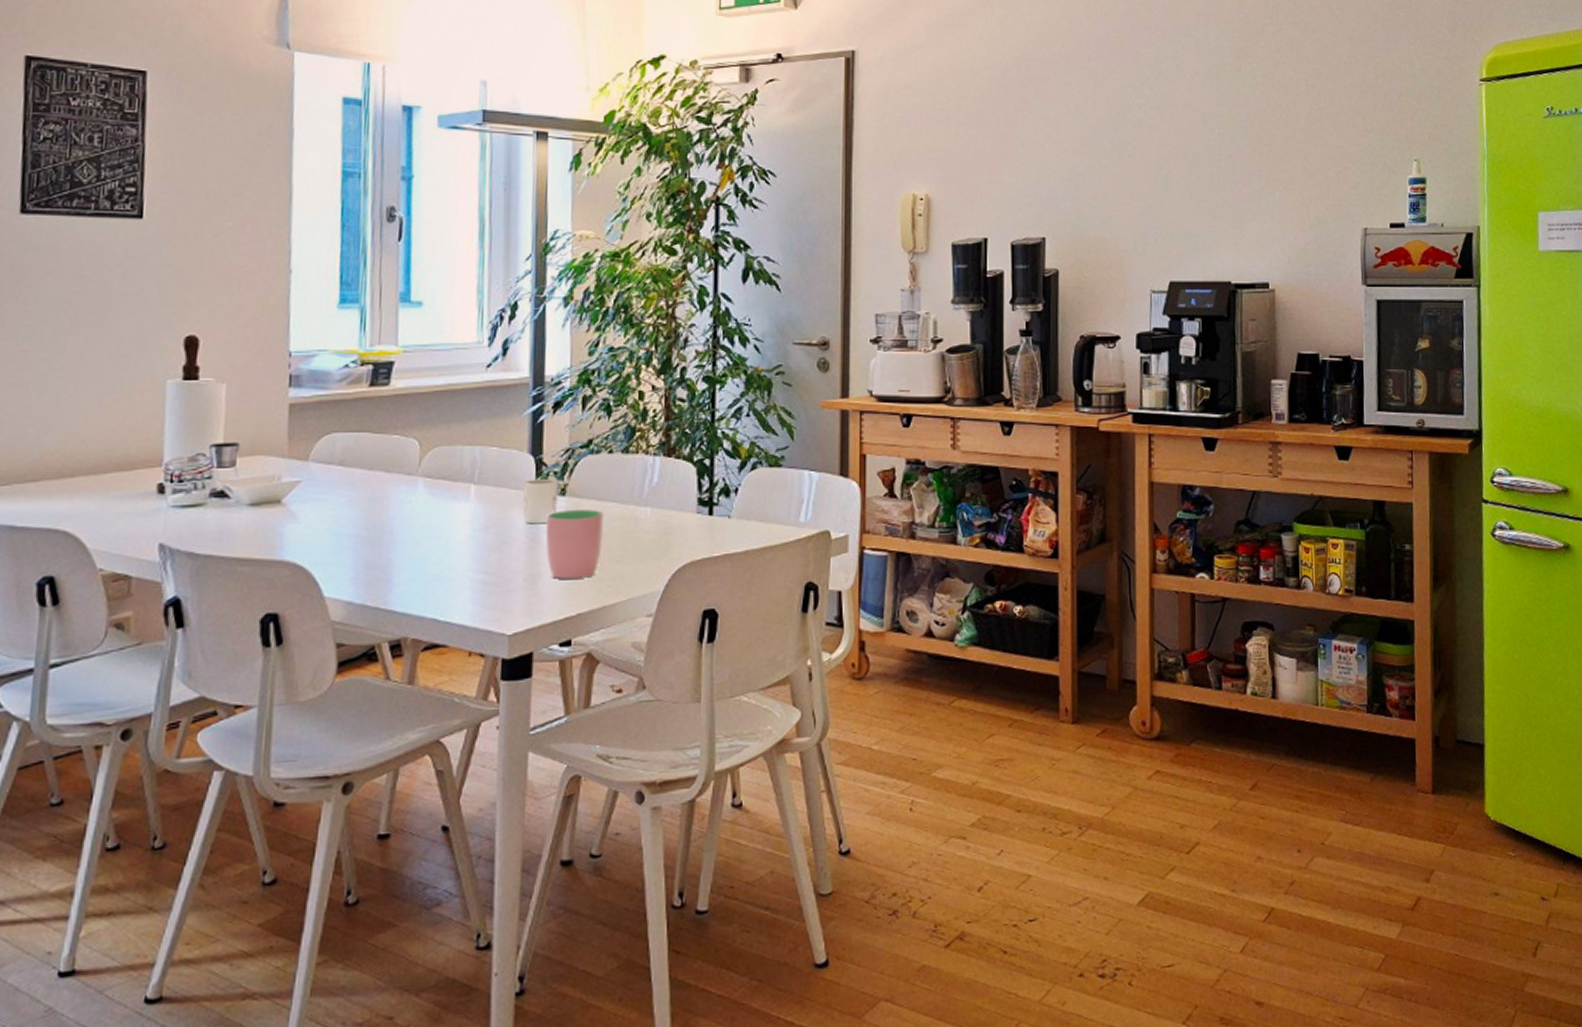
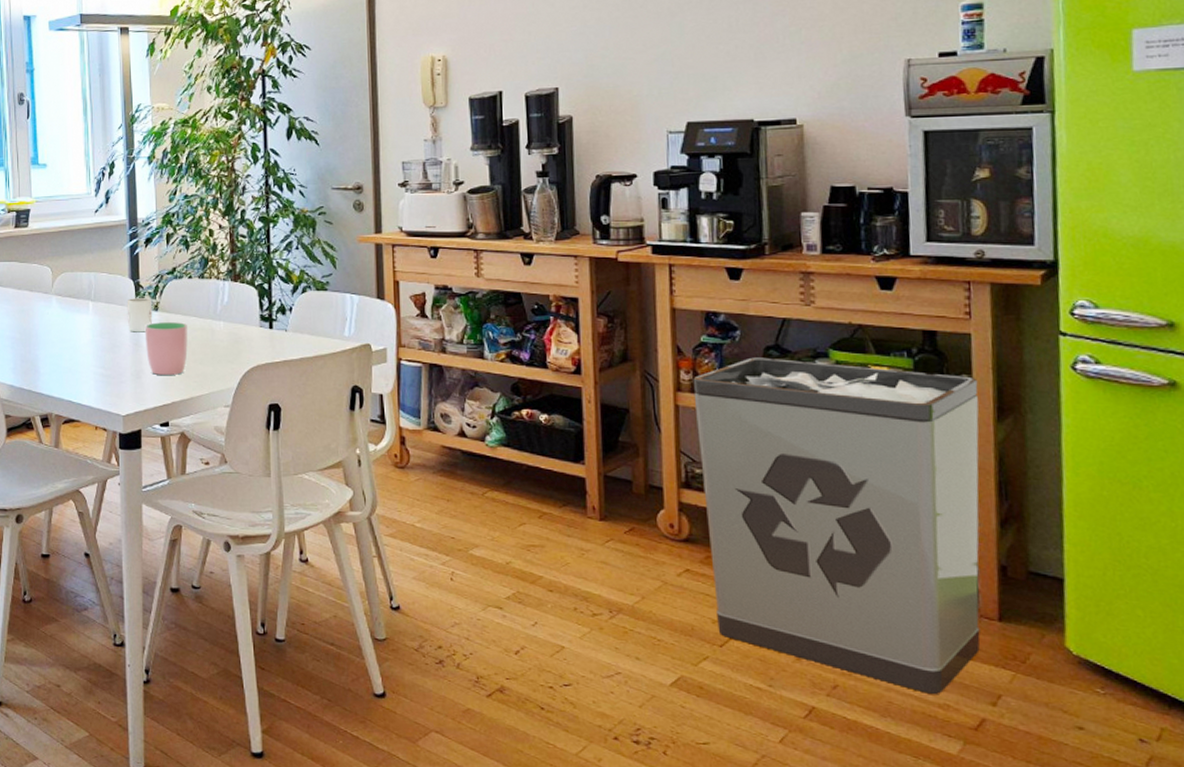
recycling bin: none [1168,533,1419,878] -> present [693,357,981,694]

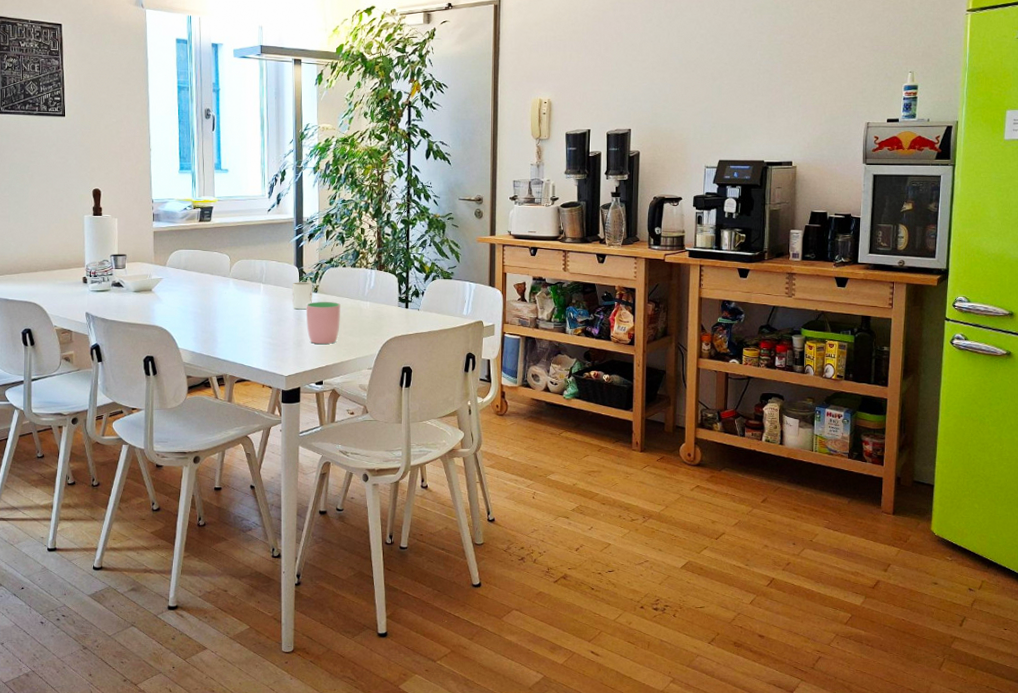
recycling bin: present [693,357,981,694] -> none [710,334,893,565]

